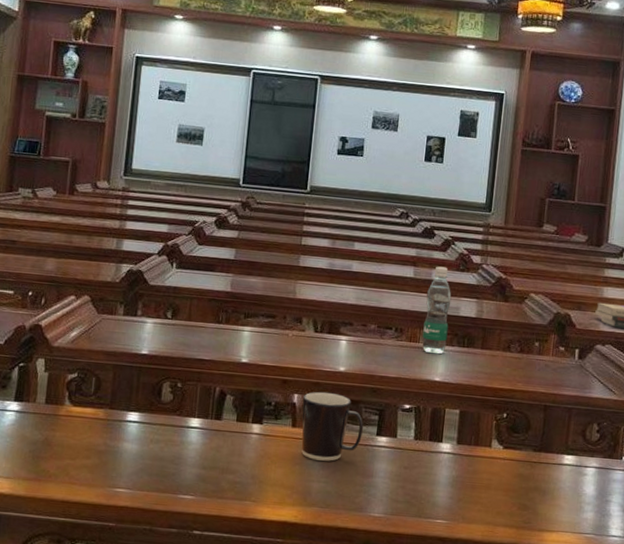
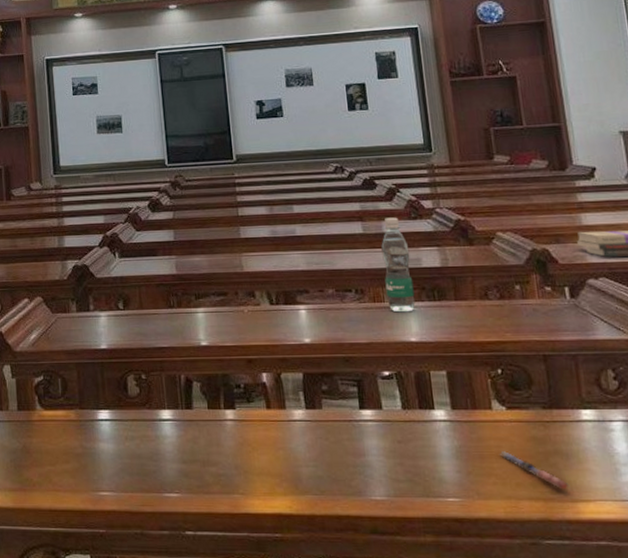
mug: present [301,391,364,461] -> none [272,367,345,443]
pen: none [488,484,540,521] -> present [499,451,570,490]

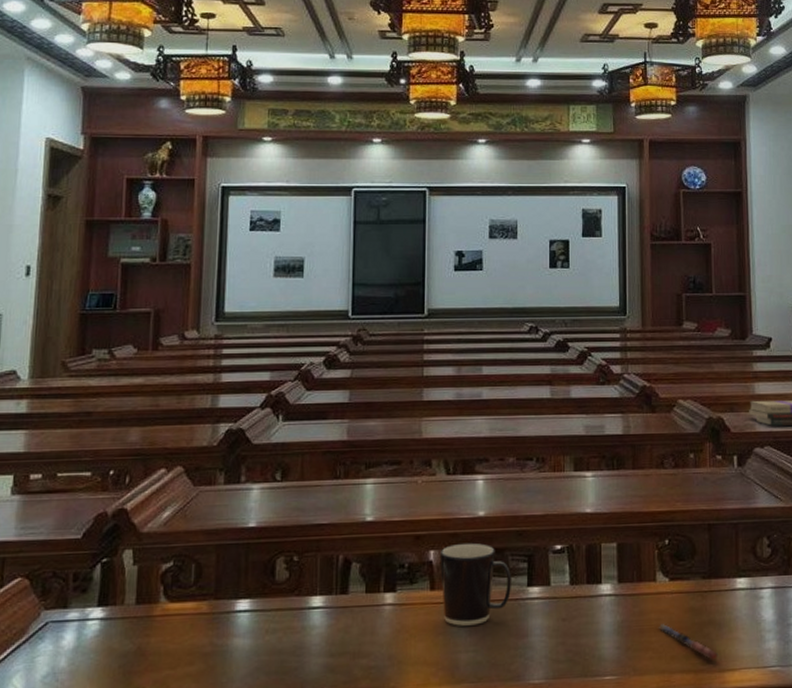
mug: none [272,367,345,443] -> present [441,542,512,626]
bottle: present [381,217,416,313] -> none [567,382,594,482]

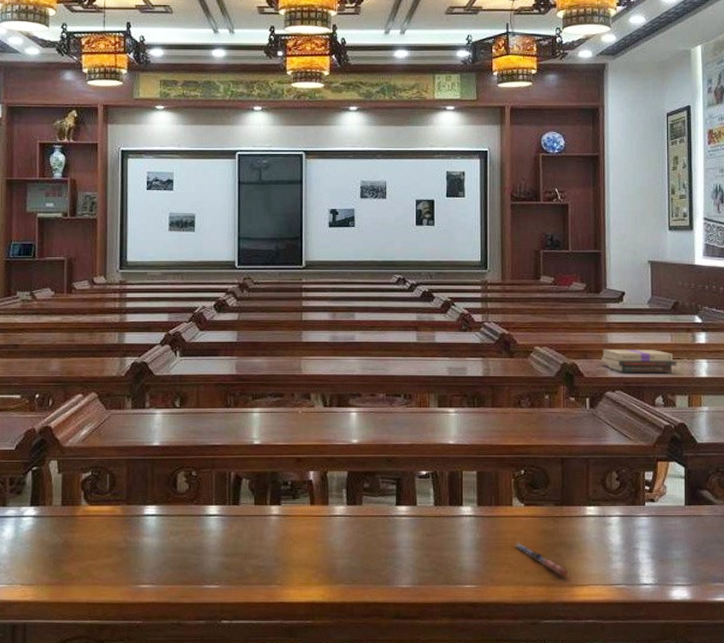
mug: present [441,542,512,626] -> none [319,466,383,536]

